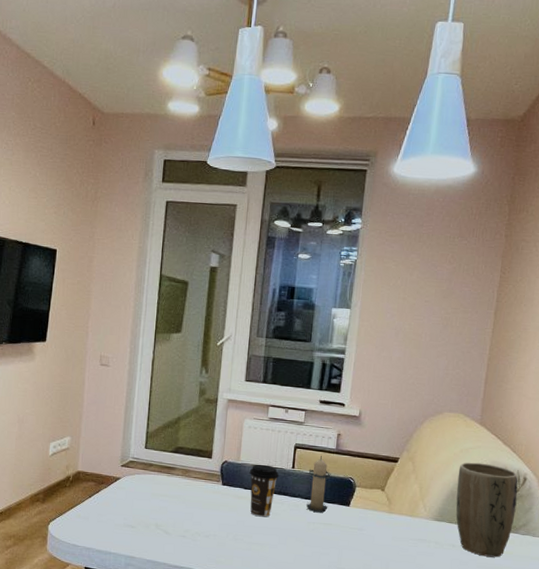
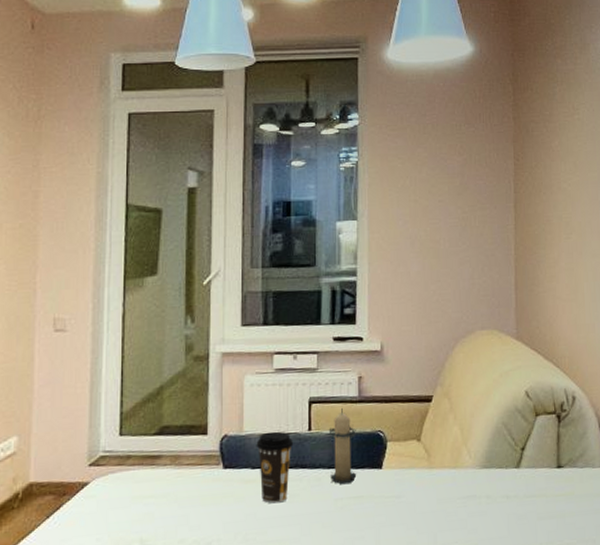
plant pot: present [456,462,518,557] -> none [501,386,570,504]

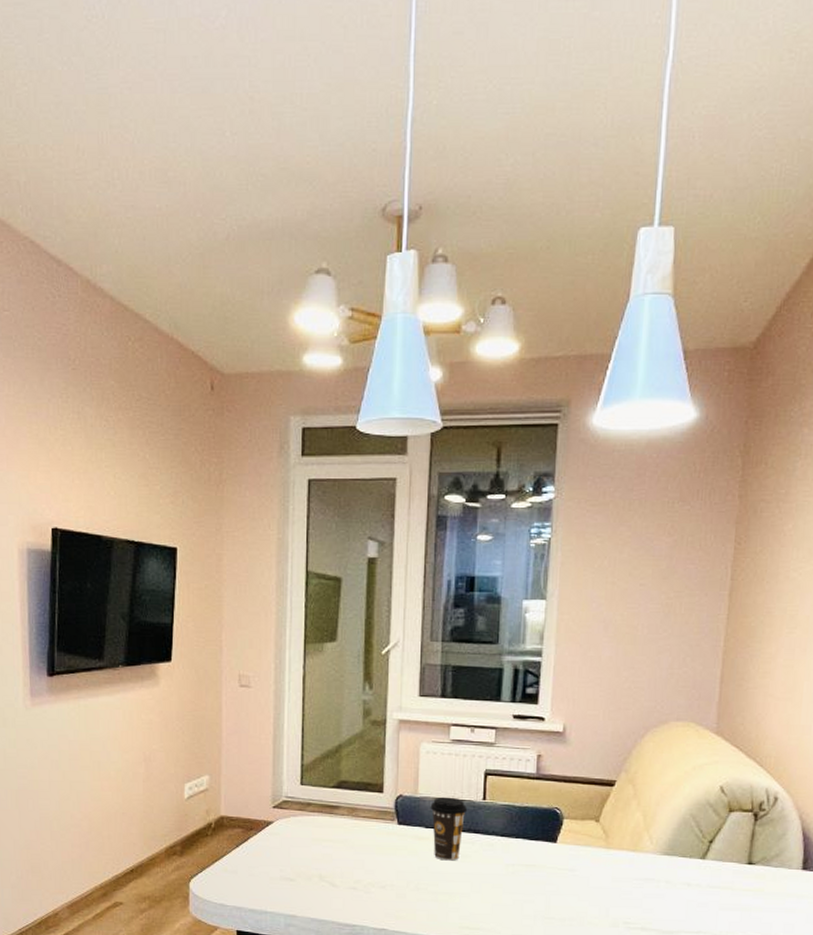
candle: present [328,408,357,484] -> none [503,783,532,852]

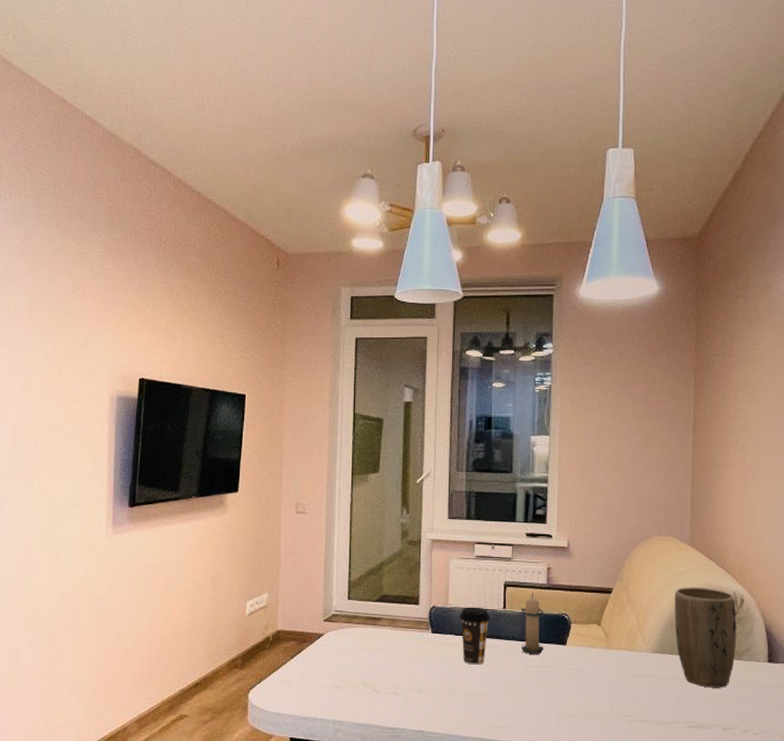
candle: none [503,783,532,852] -> present [521,593,544,654]
plant pot: none [689,781,768,896] -> present [674,587,737,688]

